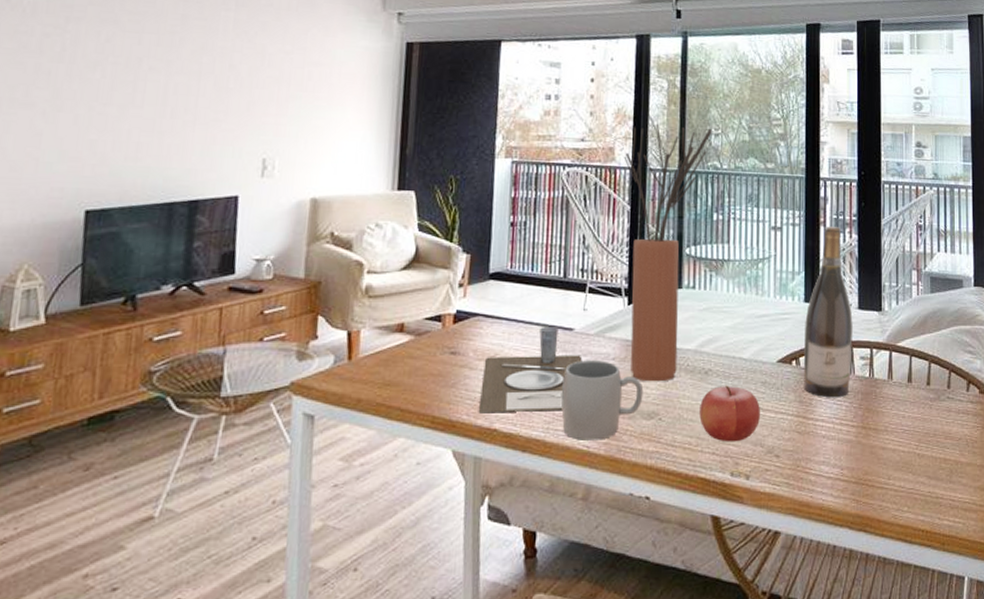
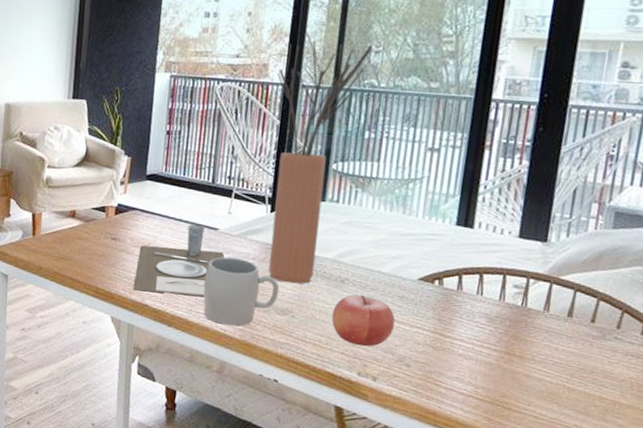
wine bottle: present [804,226,853,397] -> none [444,151,511,321]

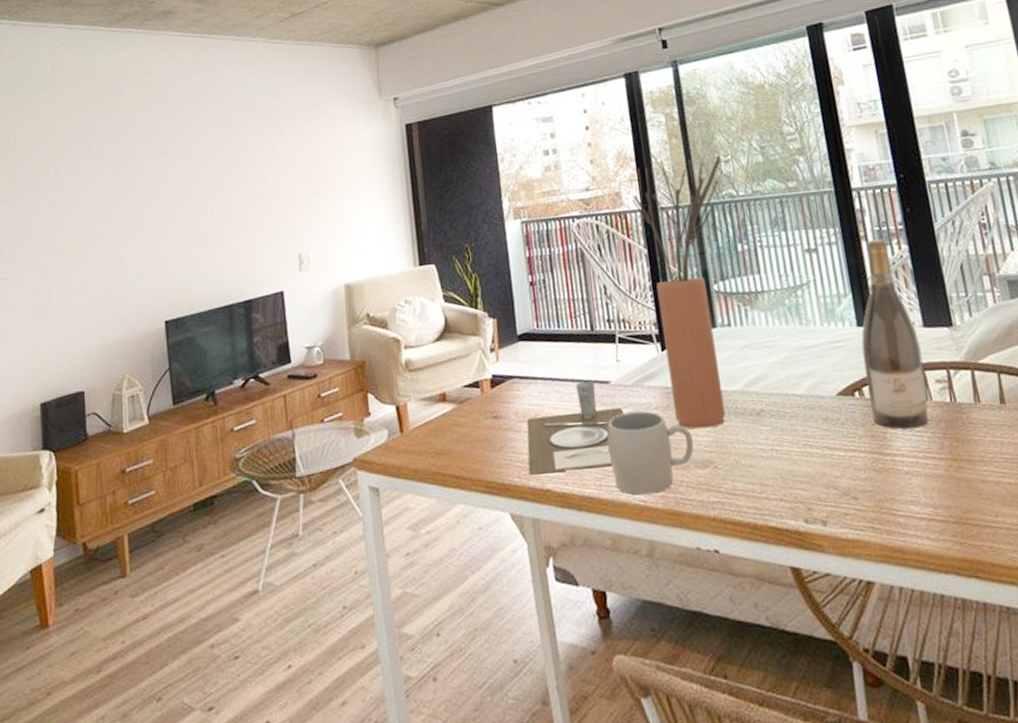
fruit: present [331,294,396,347] -> none [757,425,829,487]
wine bottle: none [444,151,511,321] -> present [861,239,929,429]

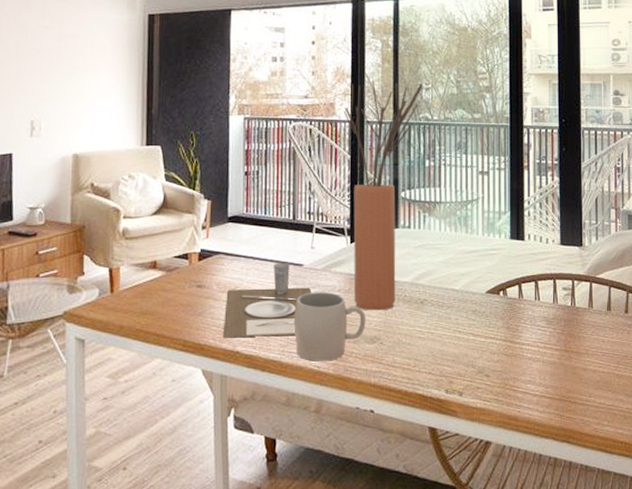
wine bottle: present [861,239,929,429] -> none [511,170,555,324]

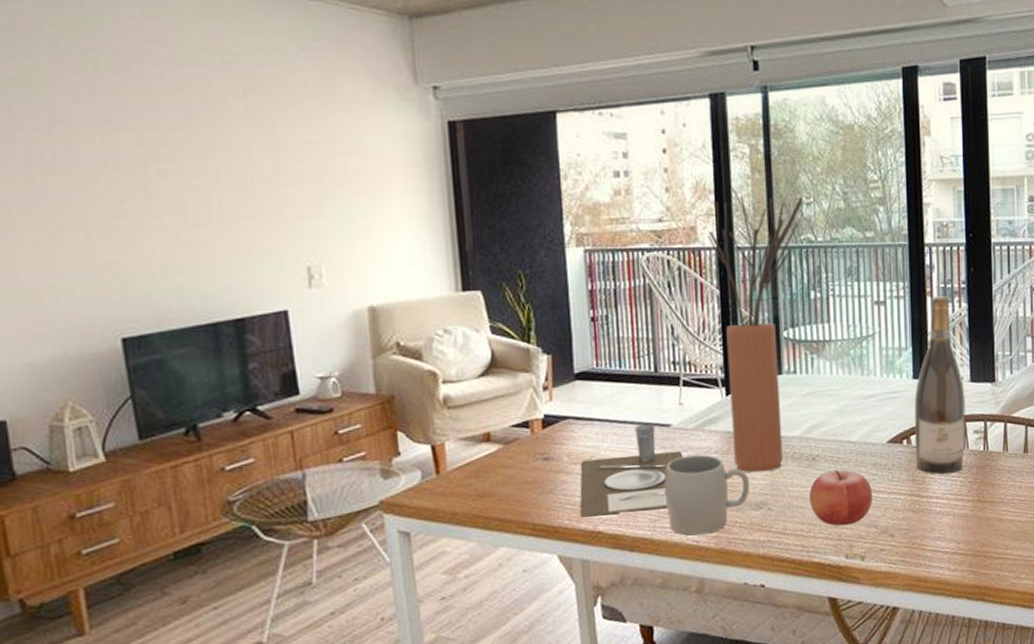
fruit: none [417,313,472,364] -> present [809,469,873,526]
wine bottle: none [511,170,555,324] -> present [914,296,966,474]

